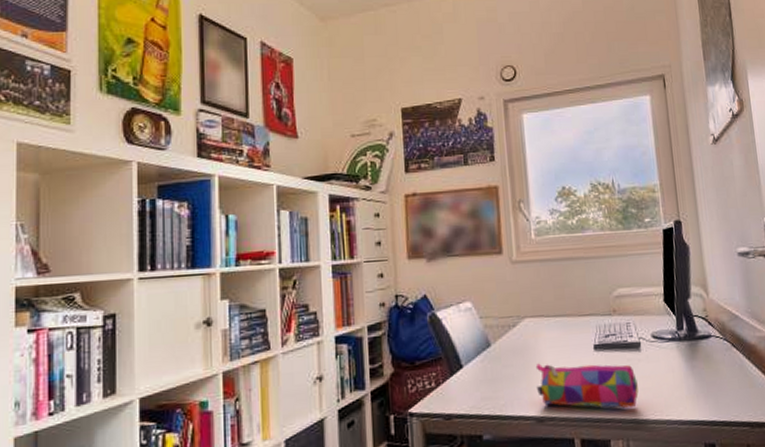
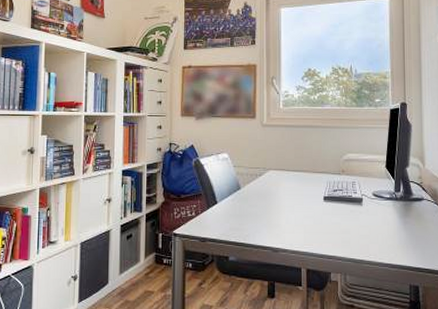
pencil case: present [535,363,639,408] -> none [275,206,357,249]

